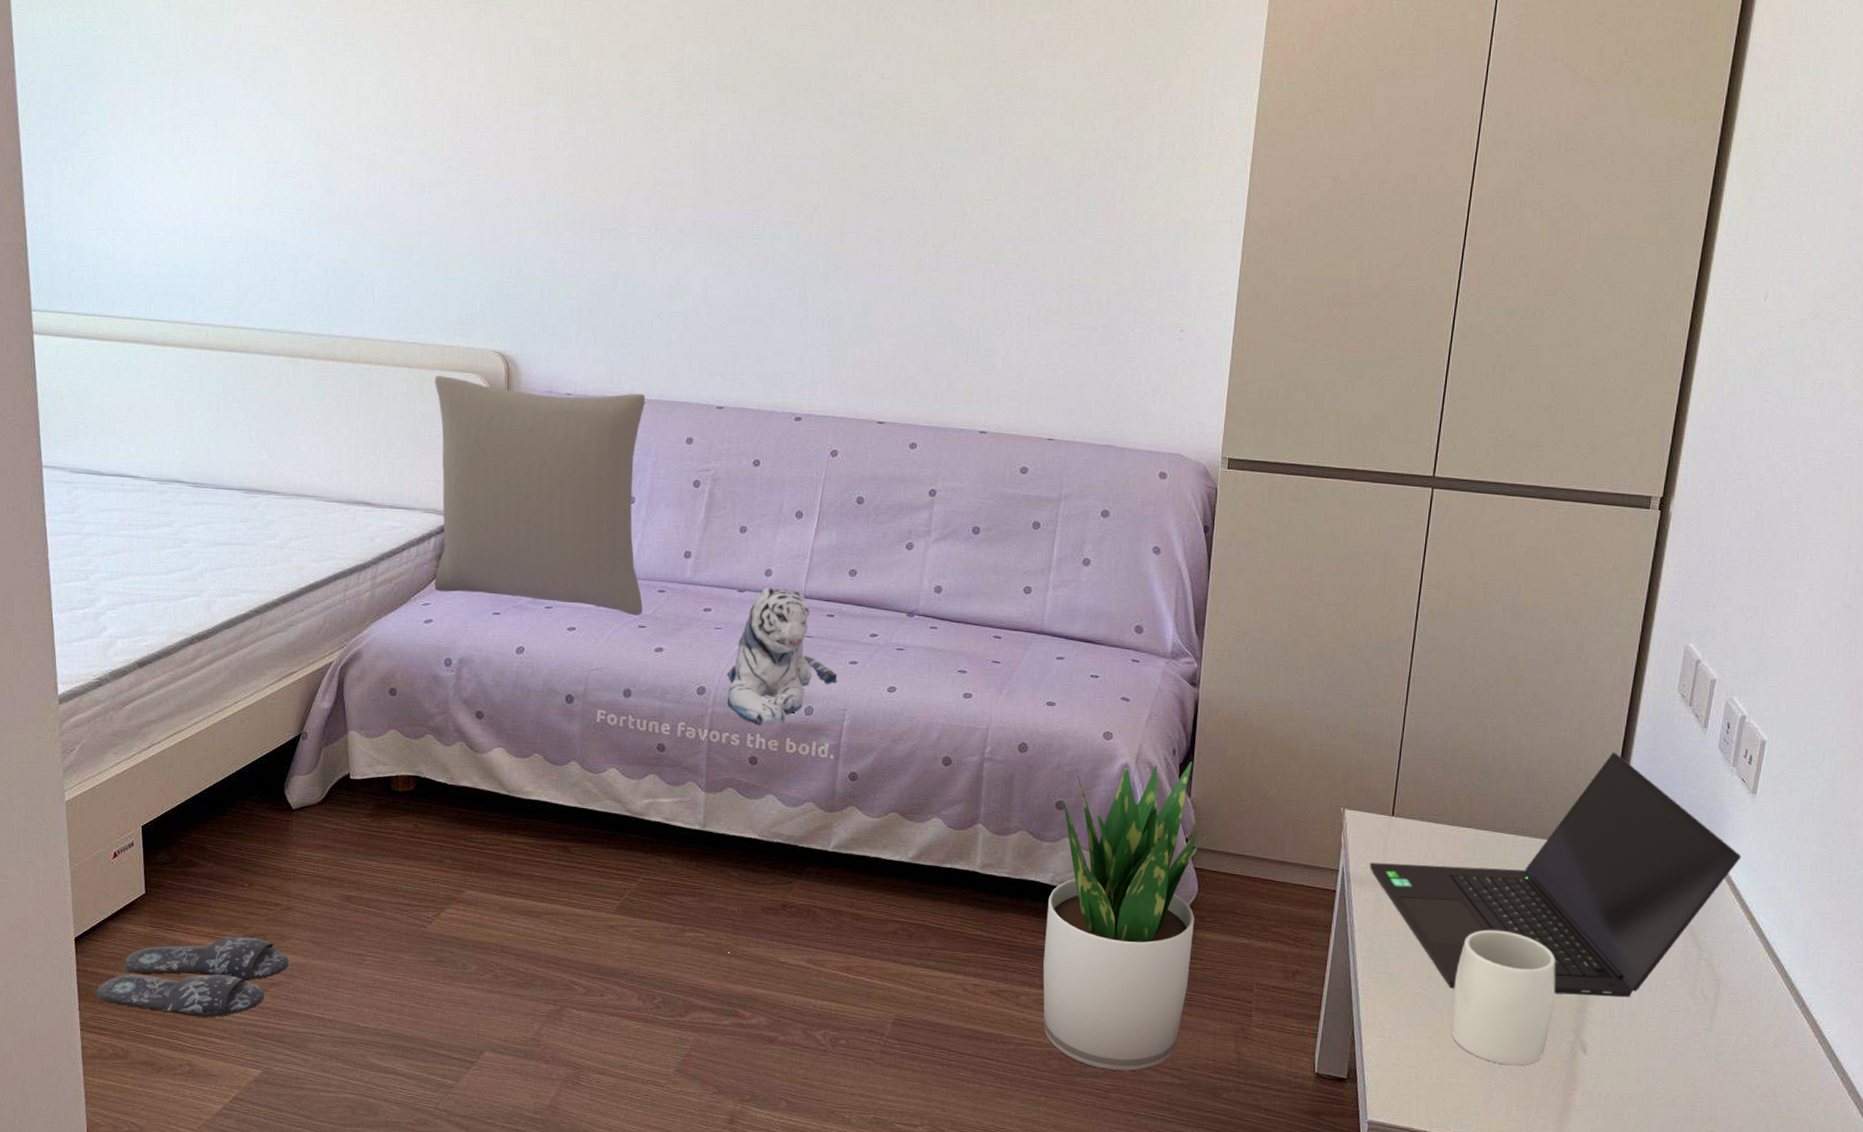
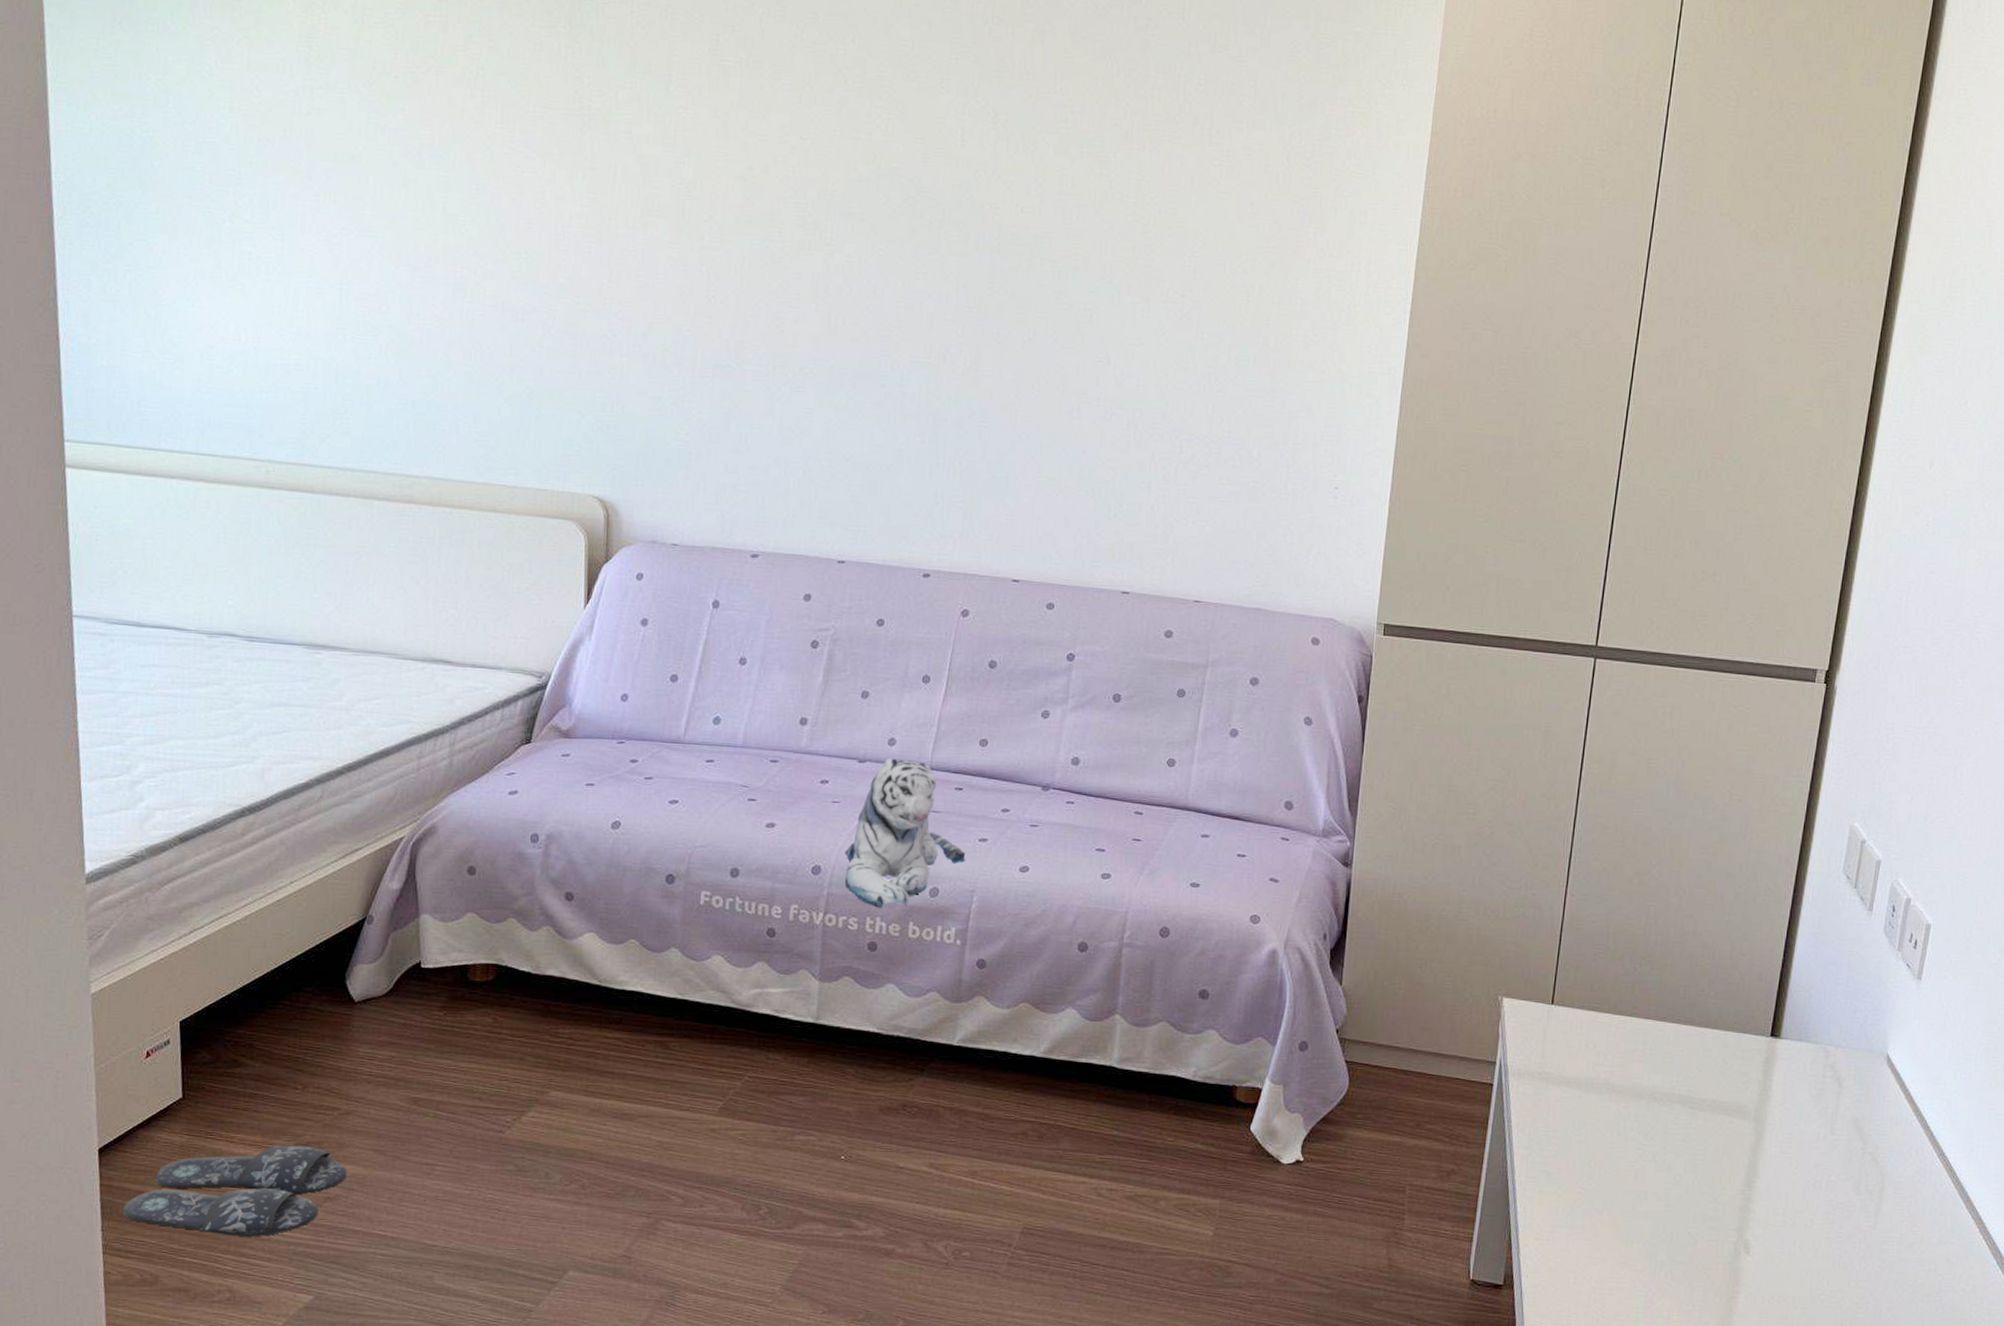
pillow: present [434,375,645,615] -> none [521,522,759,788]
planter: present [1042,761,1208,1072] -> none [1183,947,1360,1281]
laptop: present [1369,752,1742,997] -> none [1528,936,1907,1194]
mug: present [1451,929,1556,1066] -> none [1611,1124,1719,1269]

